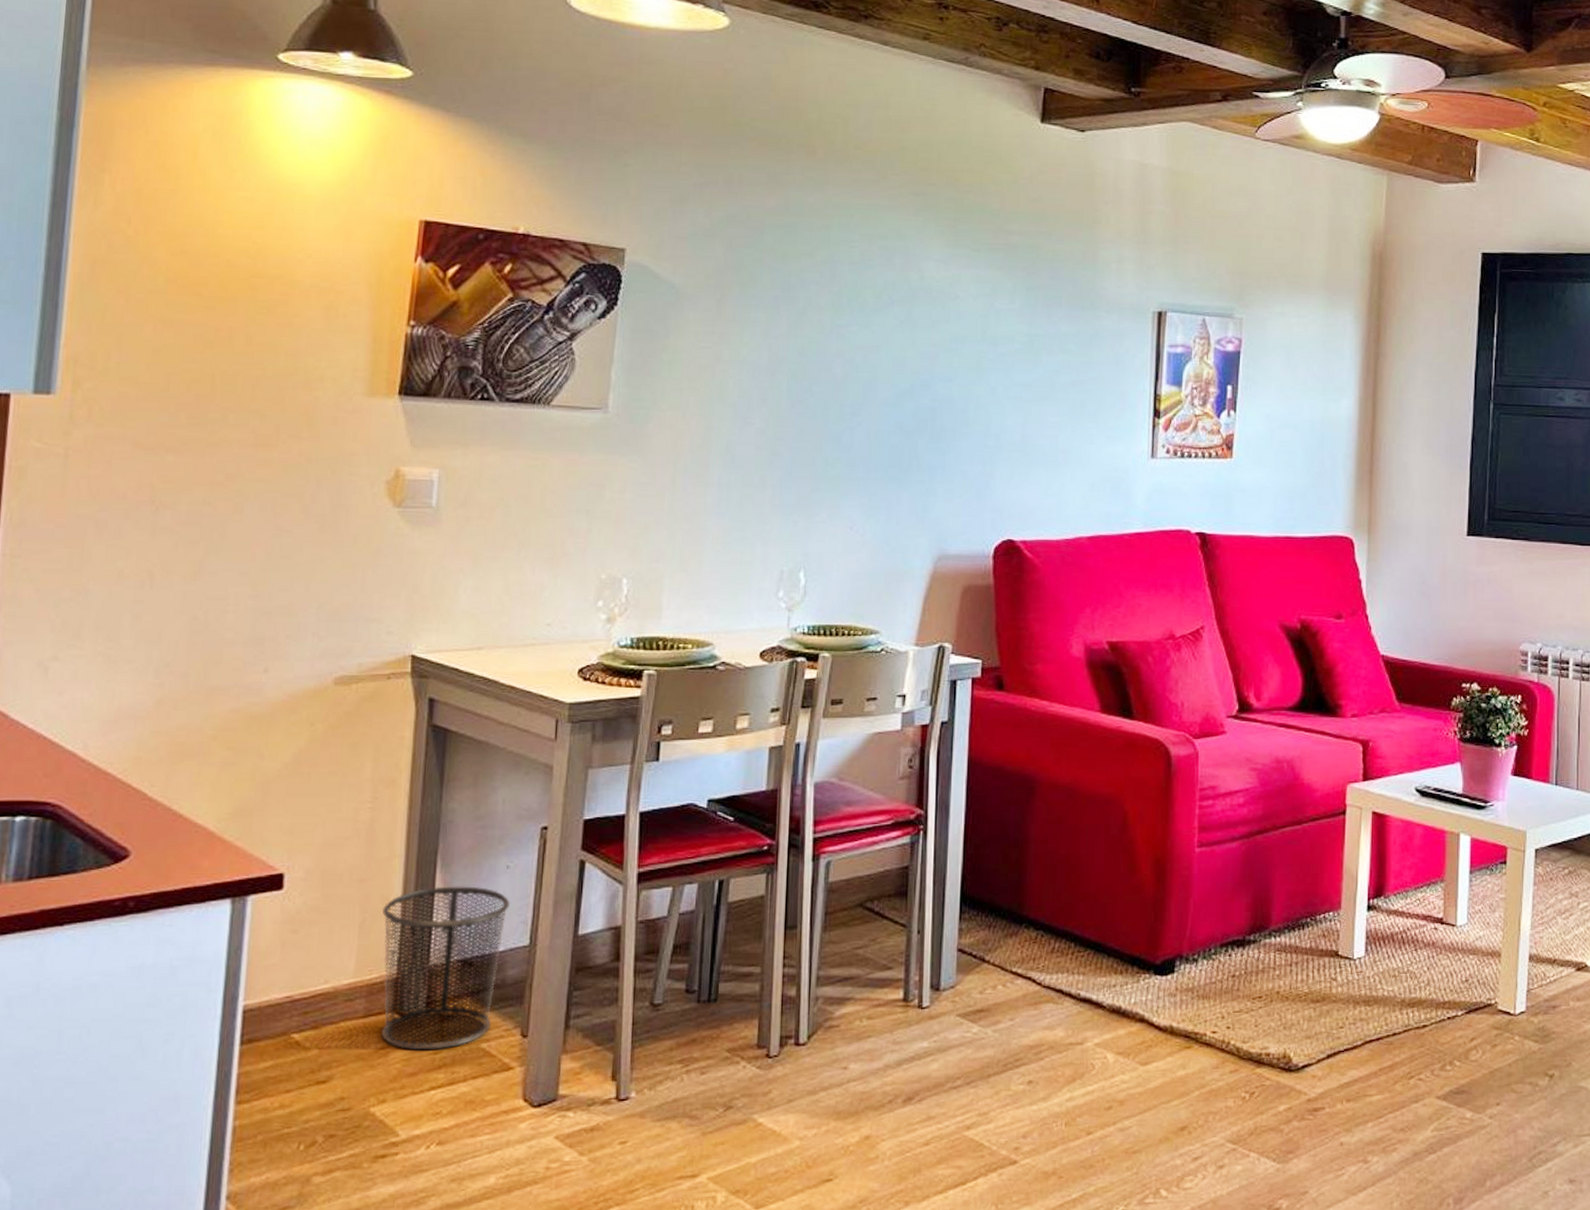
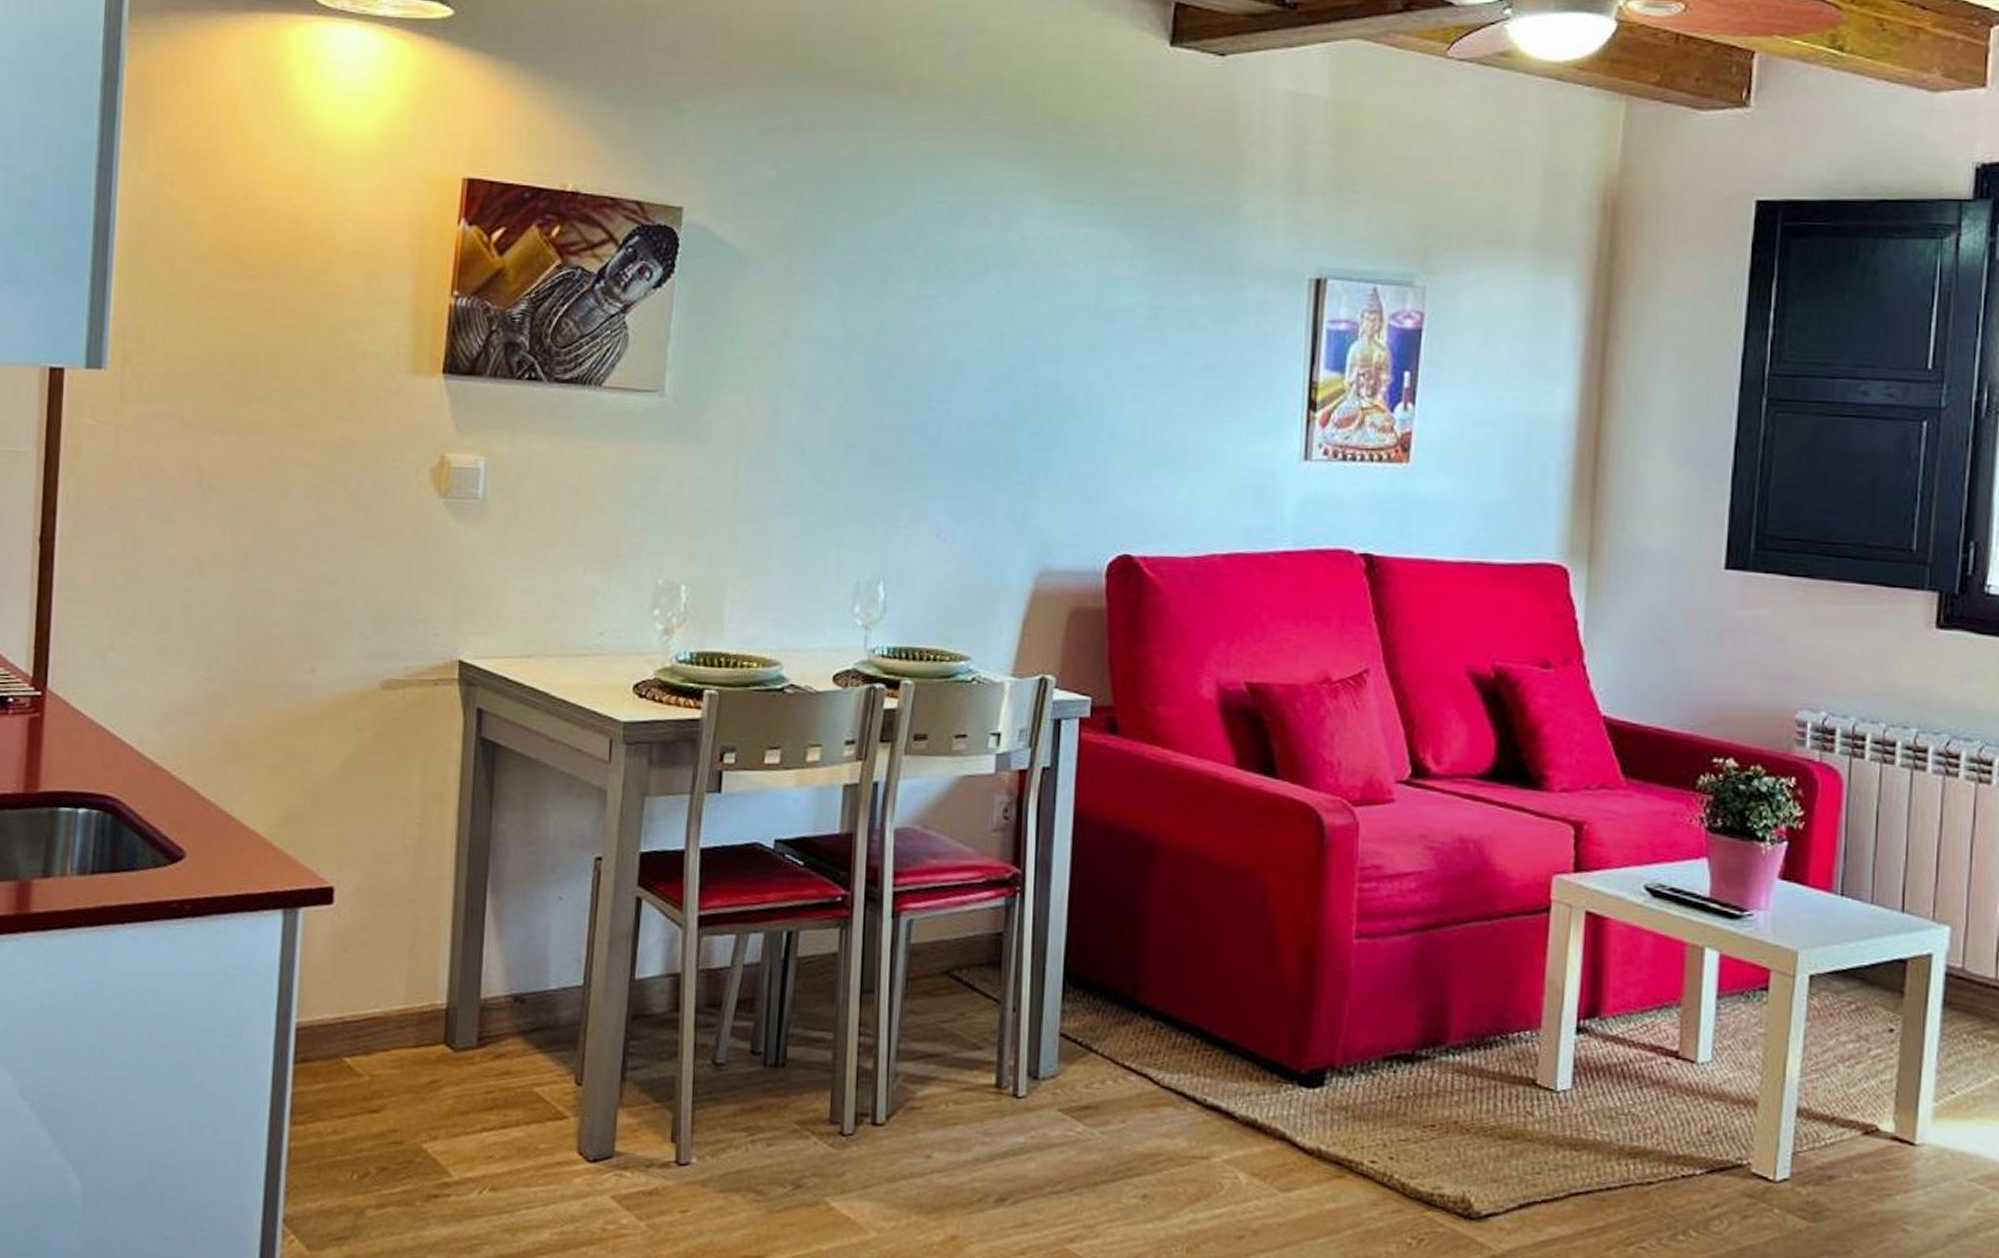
waste bin: present [382,886,511,1051] -> none [432,913,564,1090]

